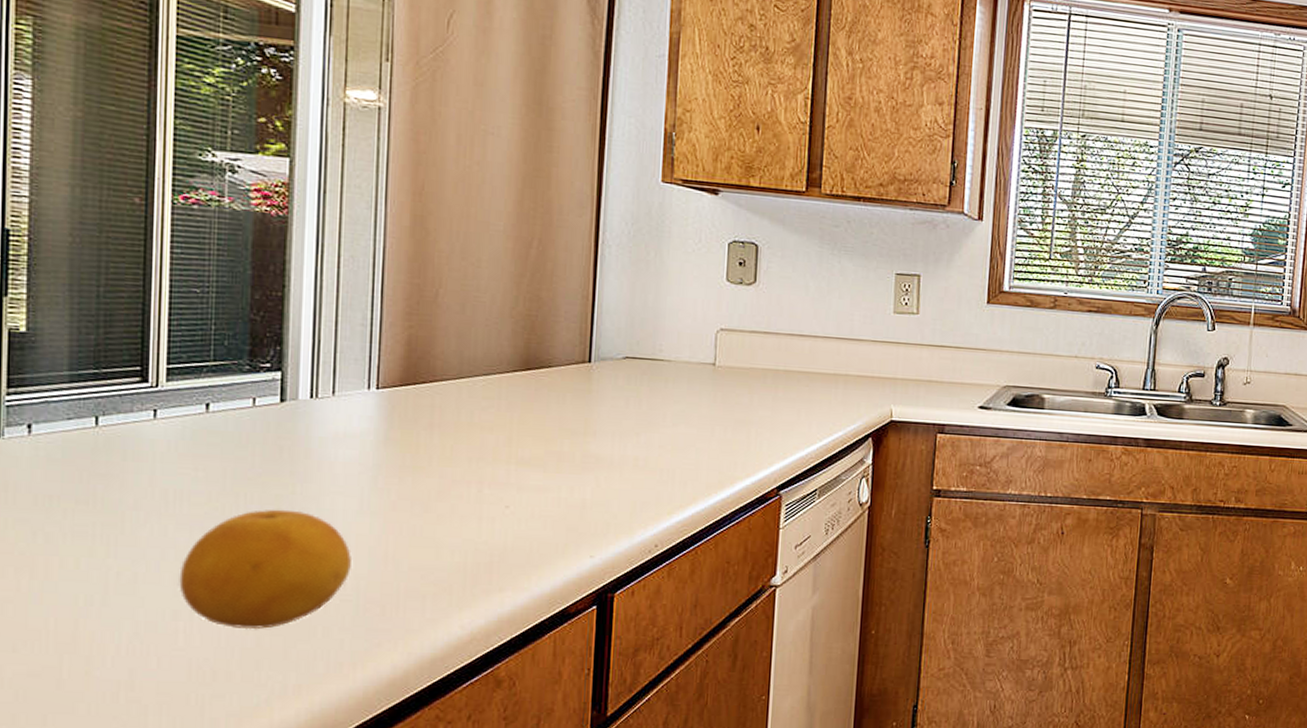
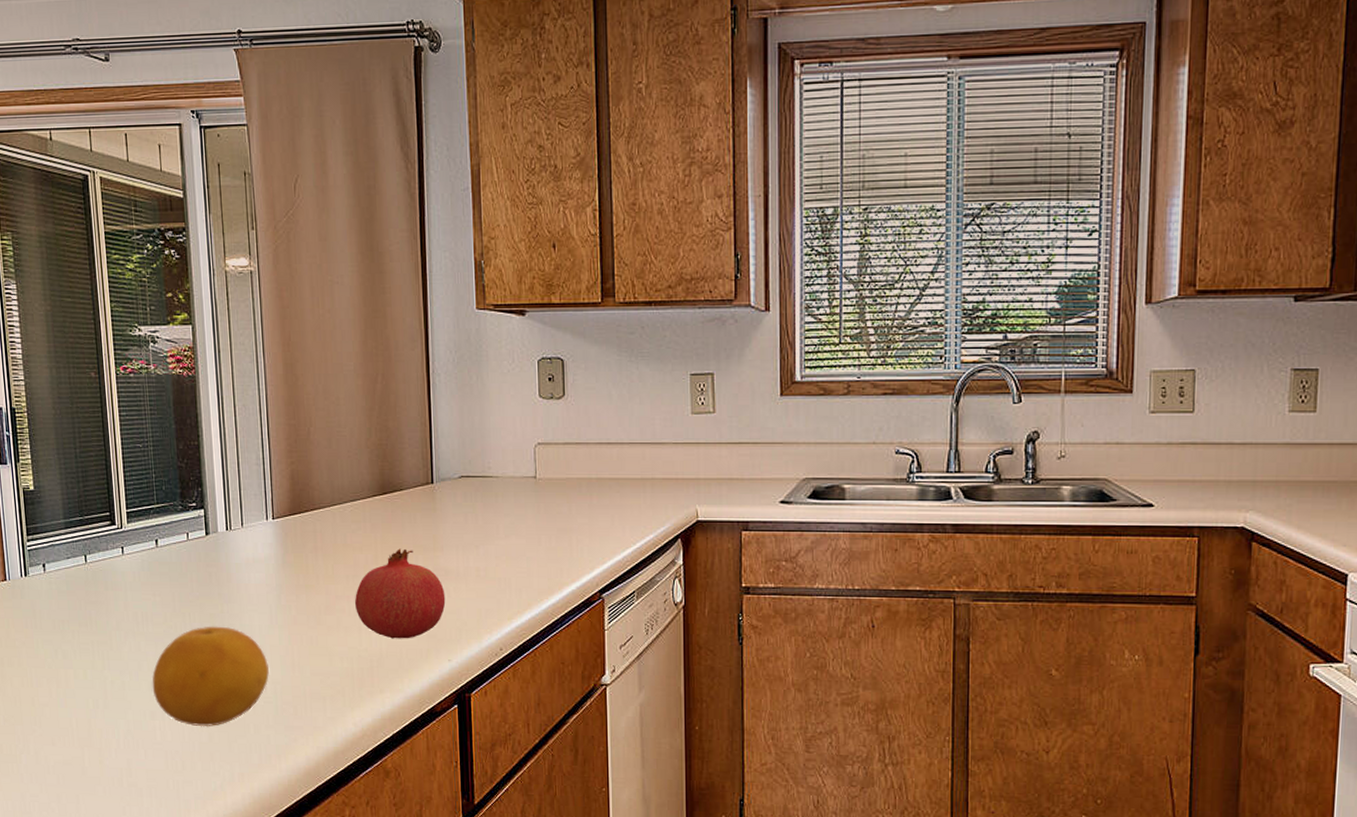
fruit: none [476,431,594,532] -> present [354,548,446,639]

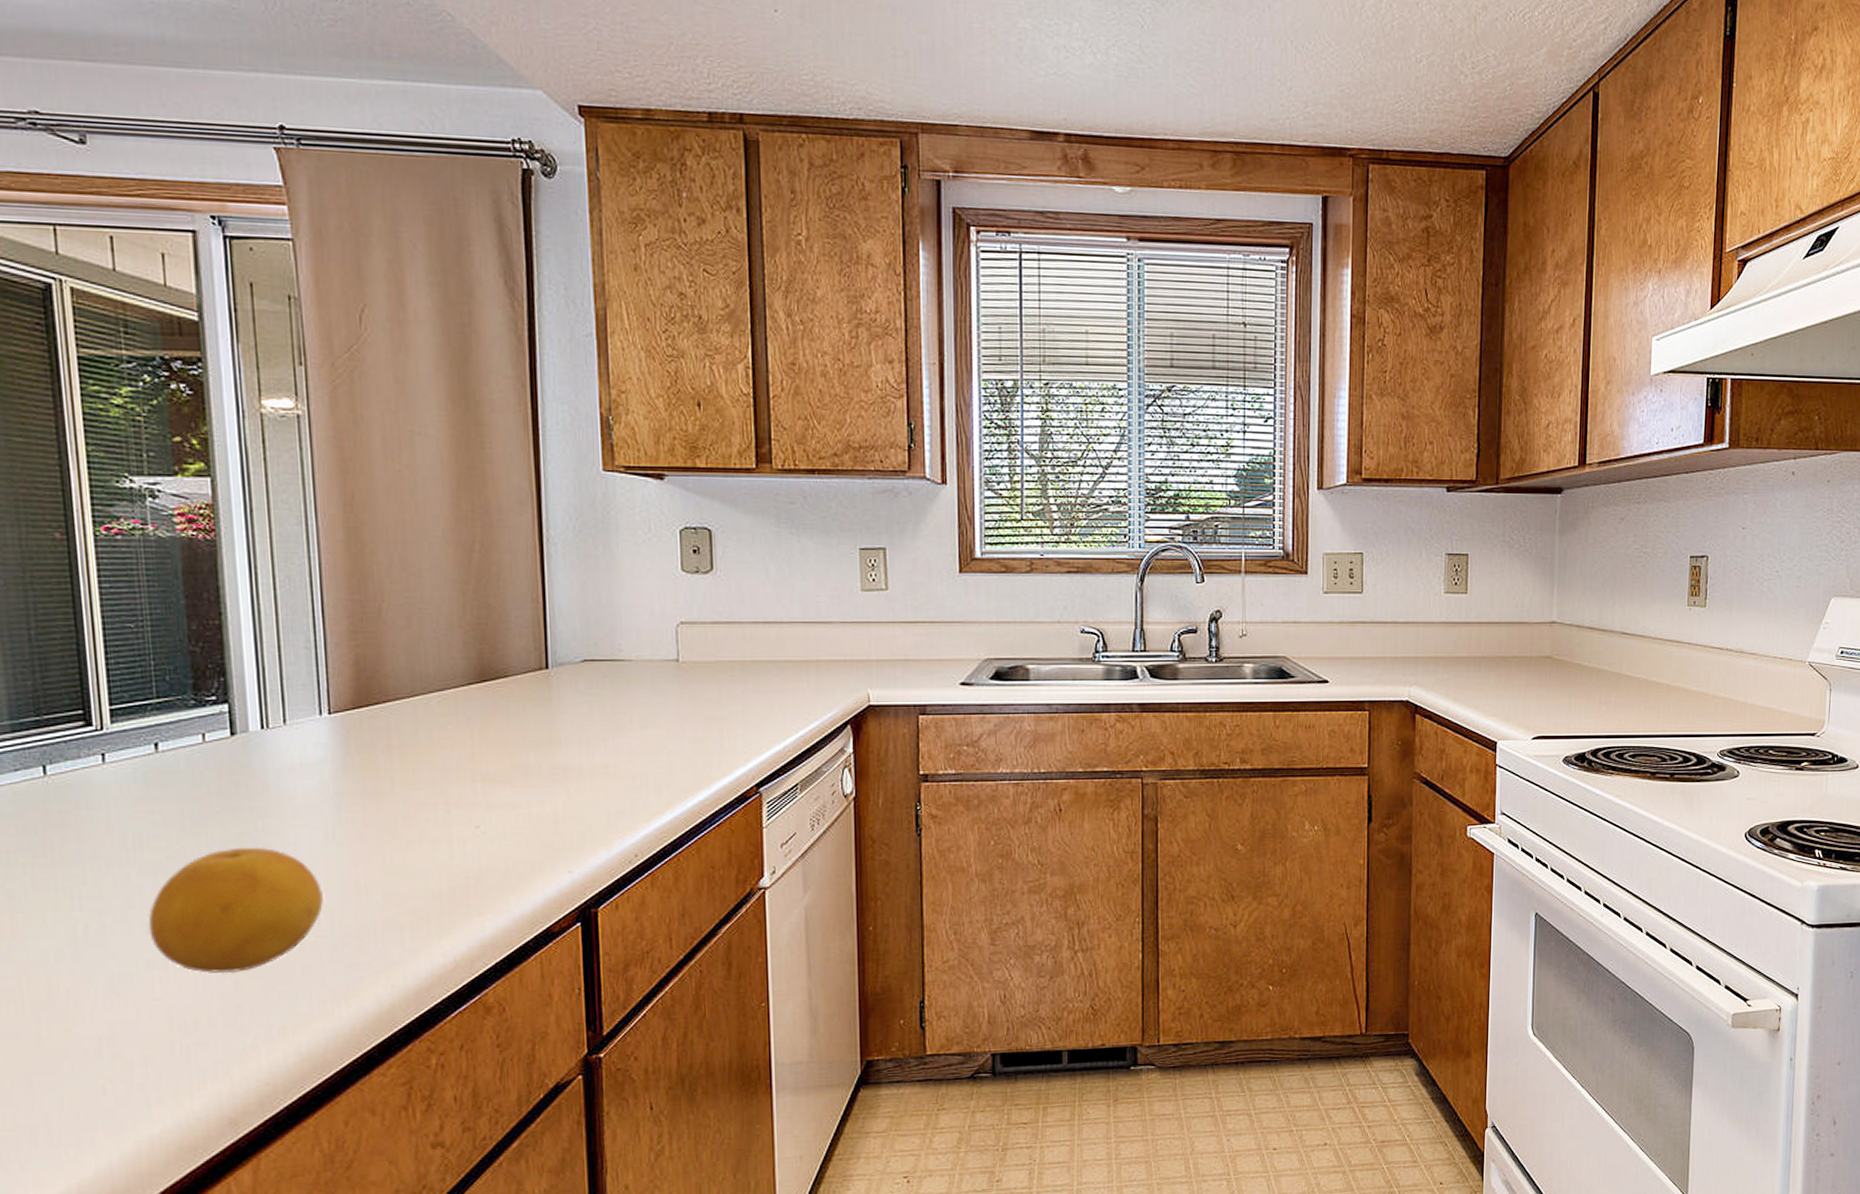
fruit: present [354,548,446,639] -> none [443,744,565,851]

